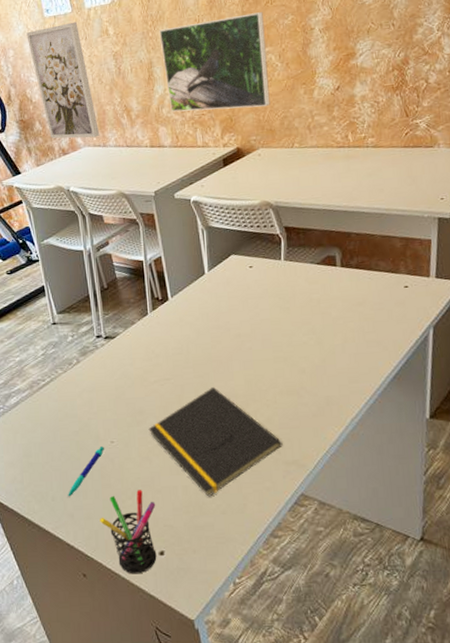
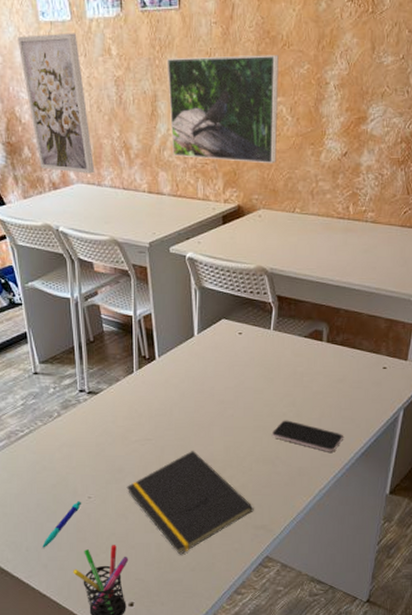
smartphone: none [293,348,371,379] -> present [271,420,343,452]

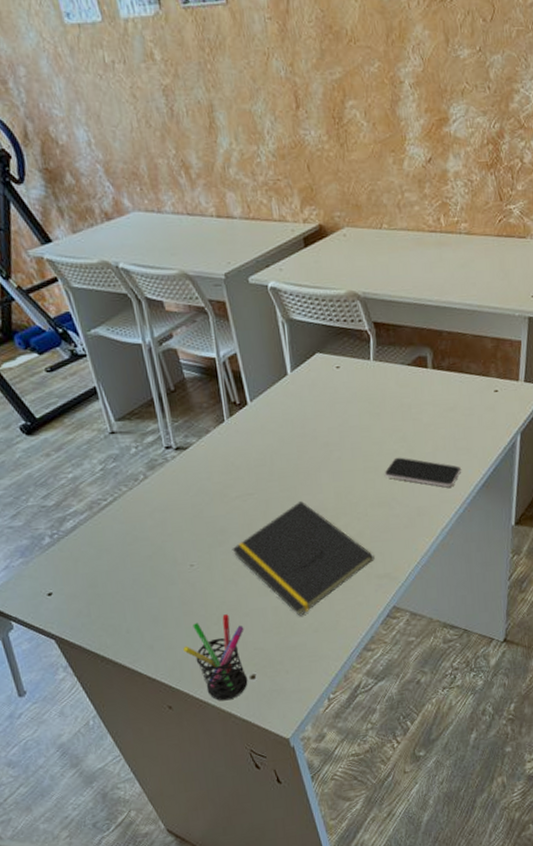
wall art: present [18,33,95,174] -> none [41,36,153,200]
pen: present [42,501,81,549] -> none [144,571,183,629]
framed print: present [167,55,279,164] -> none [219,53,356,177]

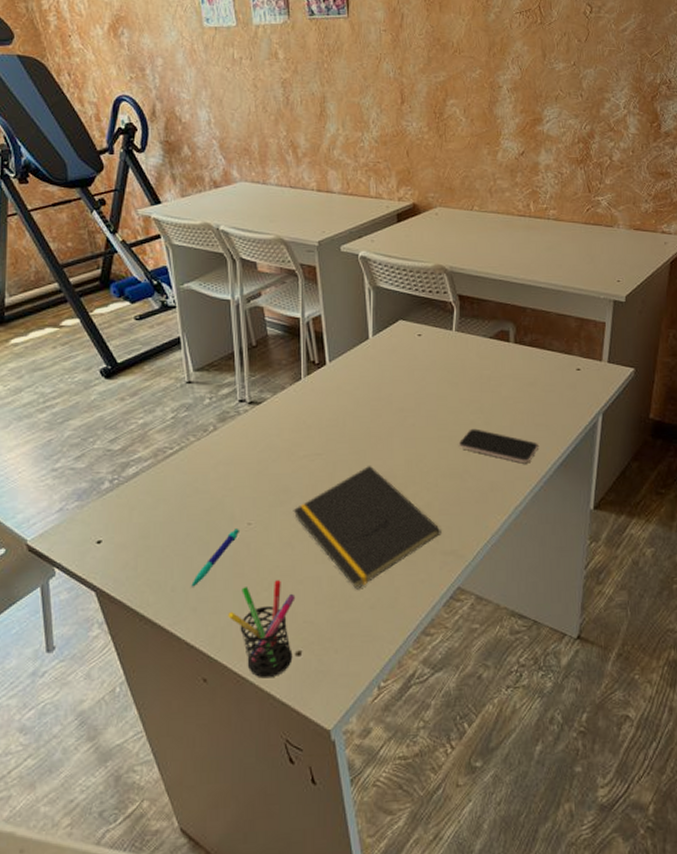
pen: none [144,571,183,629] -> present [191,529,239,589]

